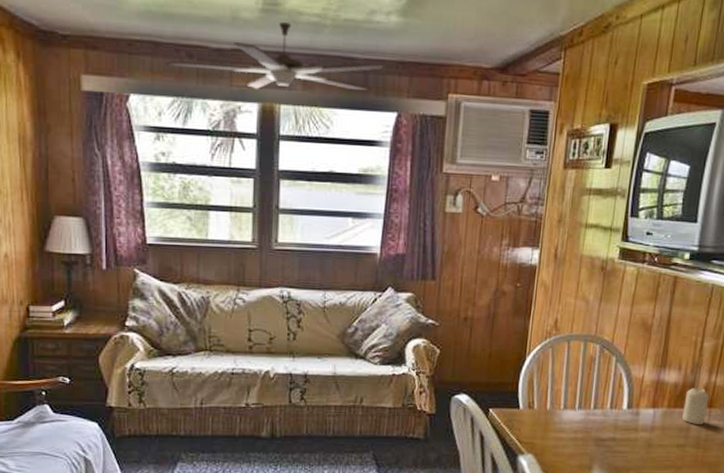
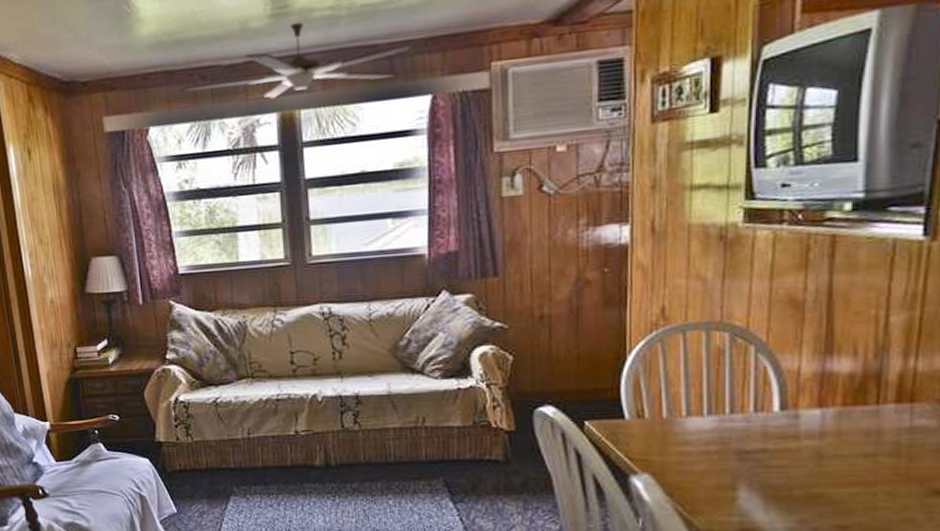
candle: present [682,387,710,425] -> none [868,376,909,426]

